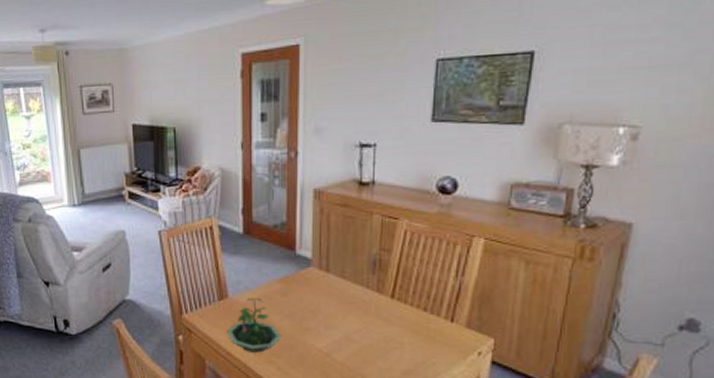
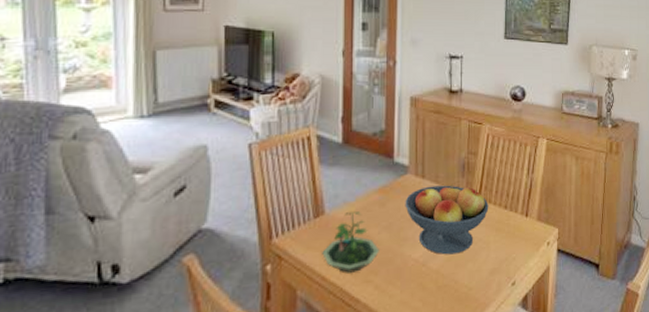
fruit bowl: none [307,280,404,350] -> present [405,184,489,255]

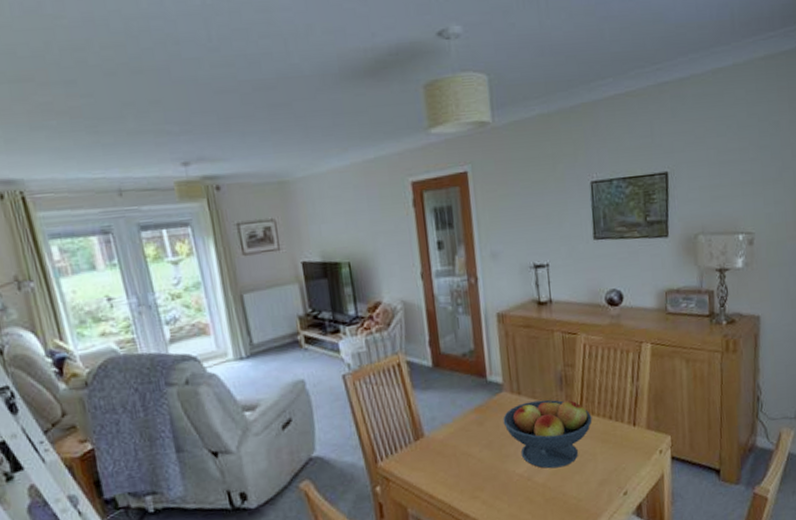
terrarium: present [322,211,379,273] -> none [427,432,483,491]

